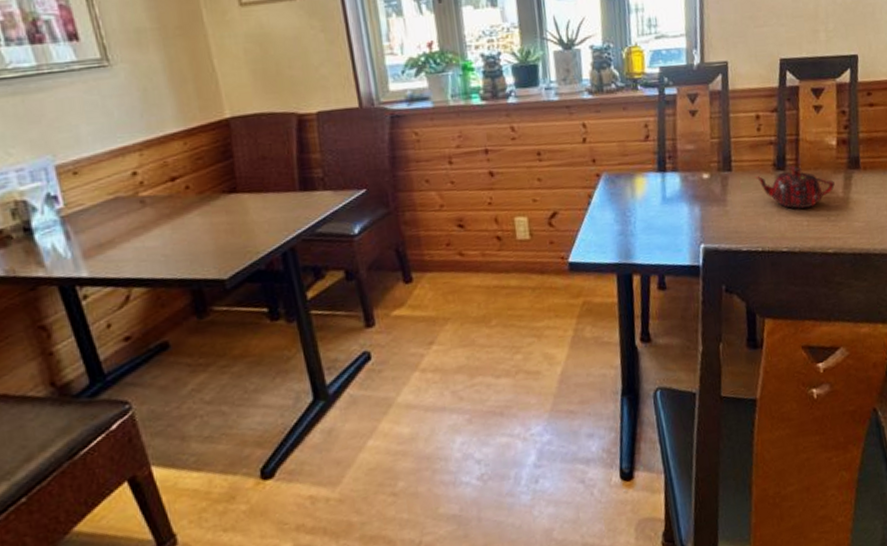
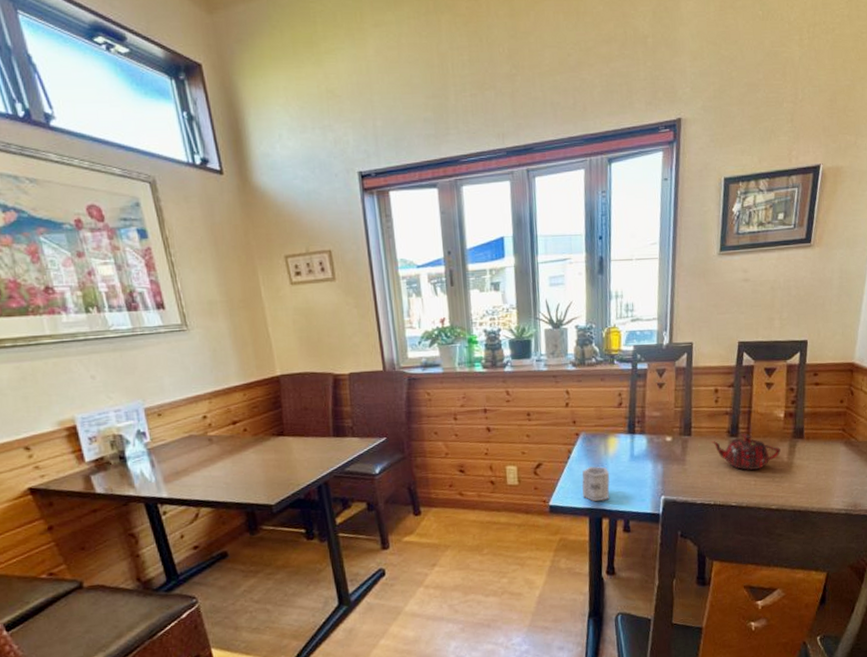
cup: none [605,212,640,255] -> present [581,466,610,501]

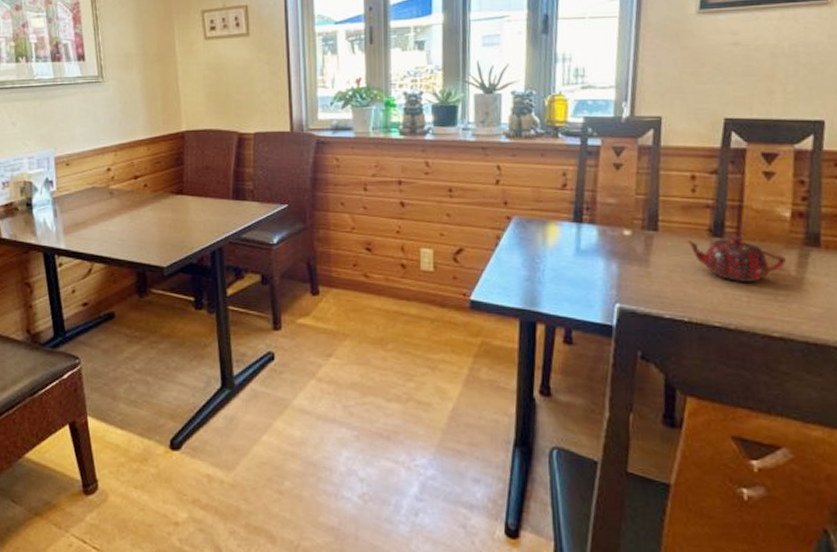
cup: present [581,466,610,501] -> none [511,258,548,301]

